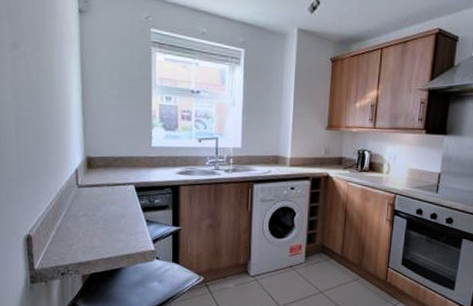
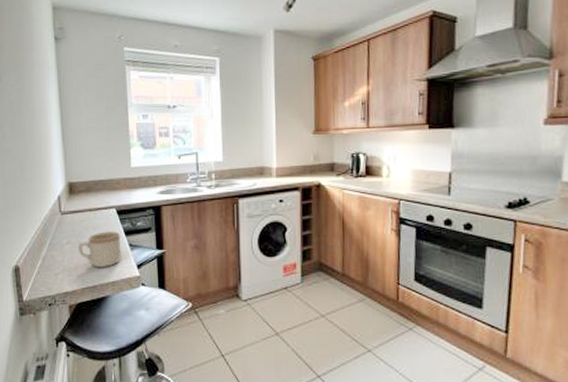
mug: none [94,205,138,242] -> present [79,230,122,268]

